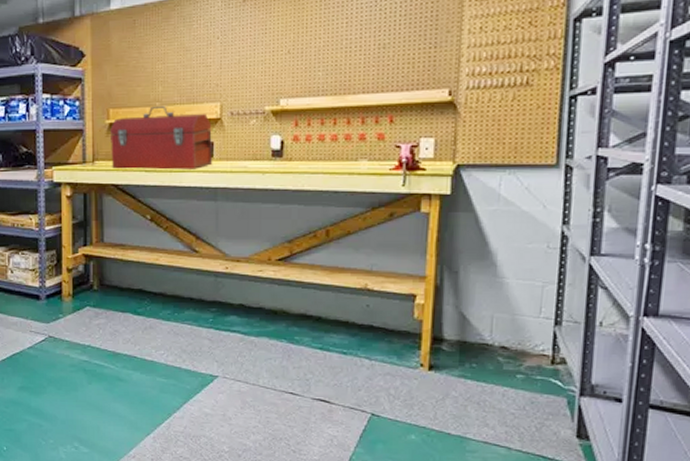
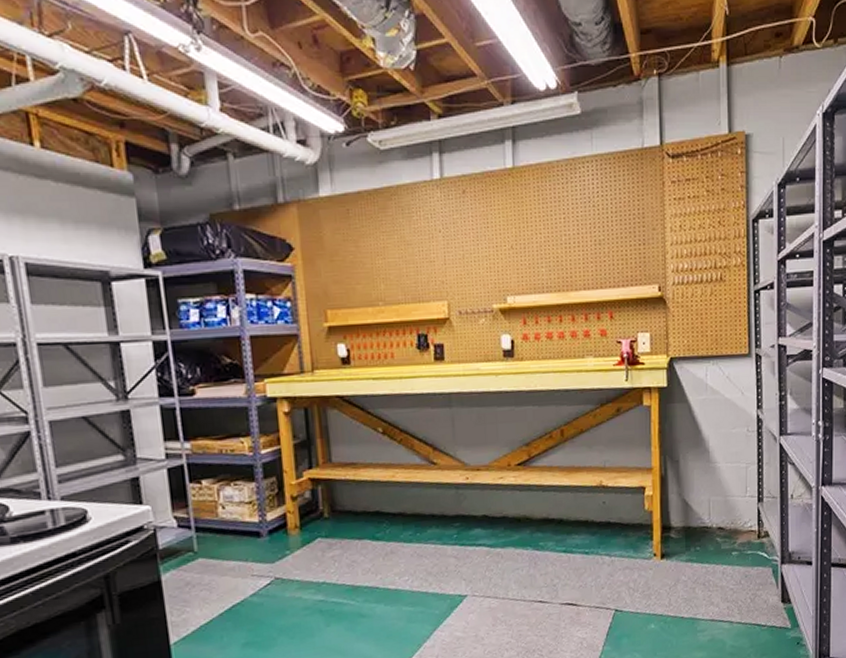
toolbox: present [110,105,212,170] -> none [330,305,443,378]

